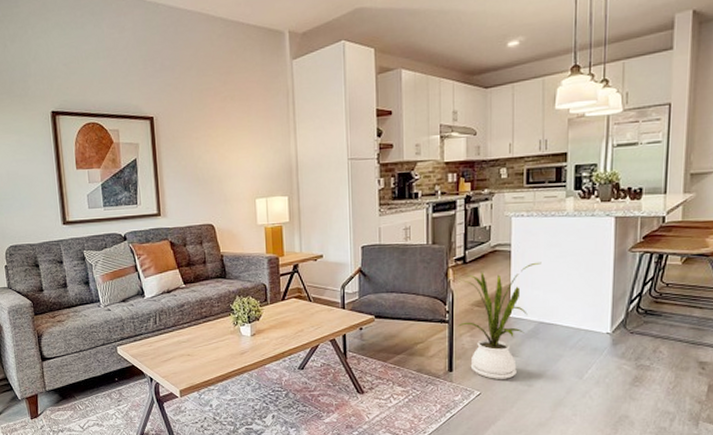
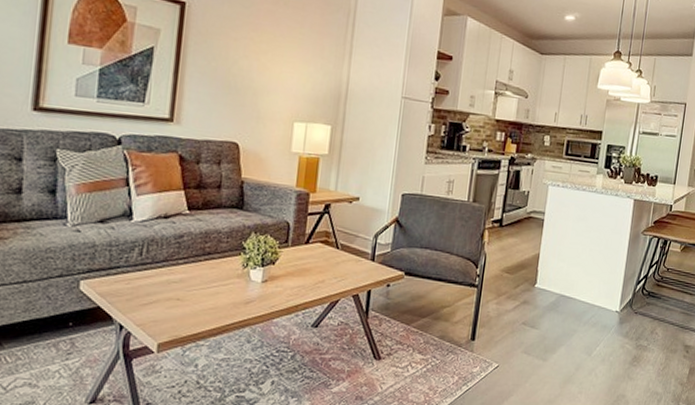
house plant: present [458,262,542,379] -> none [486,234,569,352]

